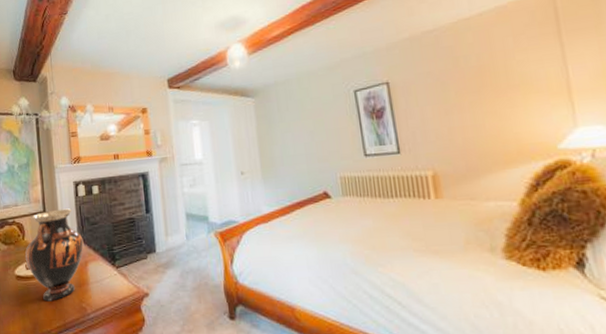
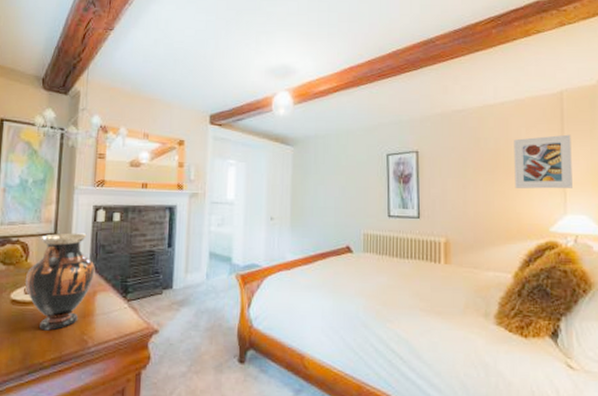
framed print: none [500,35,581,106] -> present [514,134,572,189]

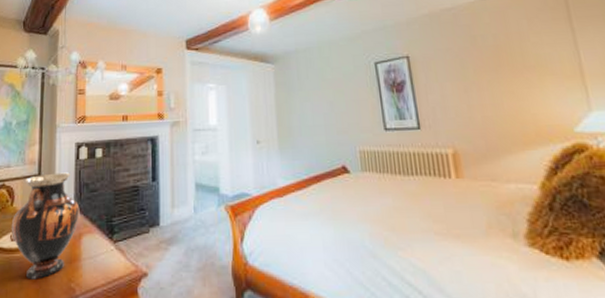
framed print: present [514,134,572,189] -> none [515,21,593,86]

